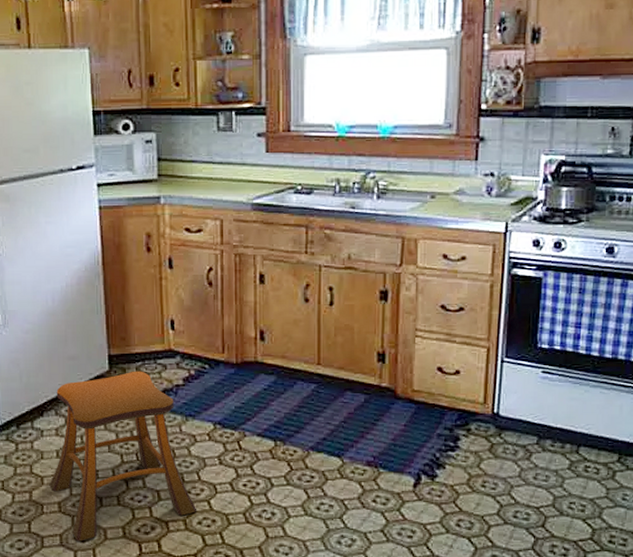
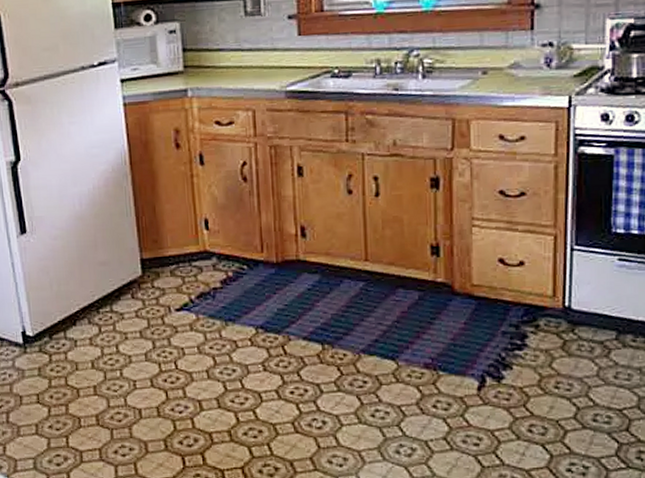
stool: present [49,371,197,541] -> none [85,274,242,455]

